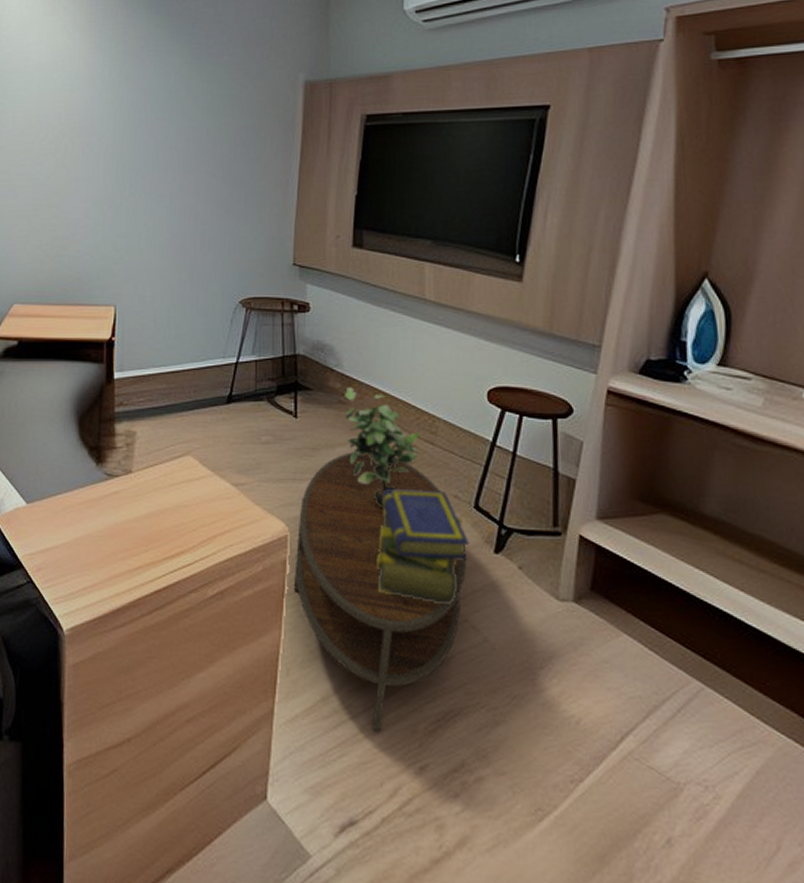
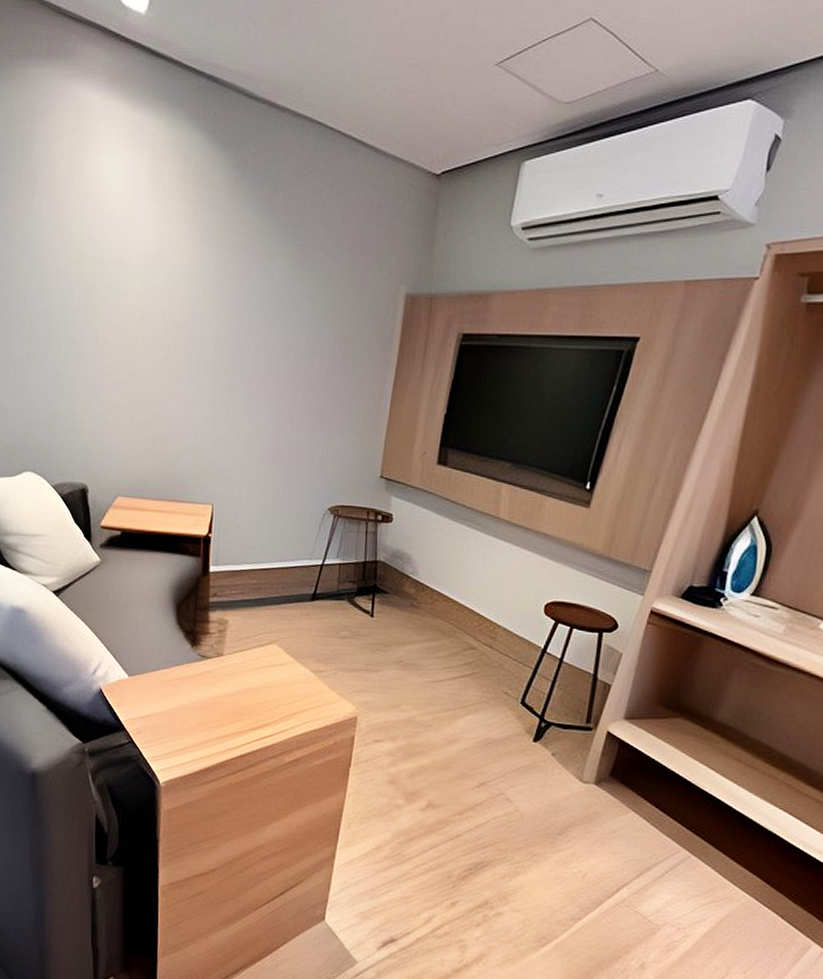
coffee table: present [293,452,467,733] -> none [358,650,509,876]
potted plant: present [345,388,421,508] -> none [416,593,481,699]
stack of books: present [377,489,470,605] -> none [430,683,514,781]

